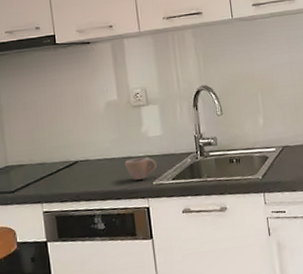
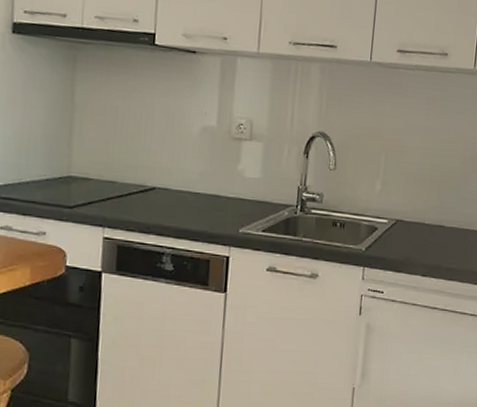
cup: present [124,157,157,180] -> none [209,198,248,224]

